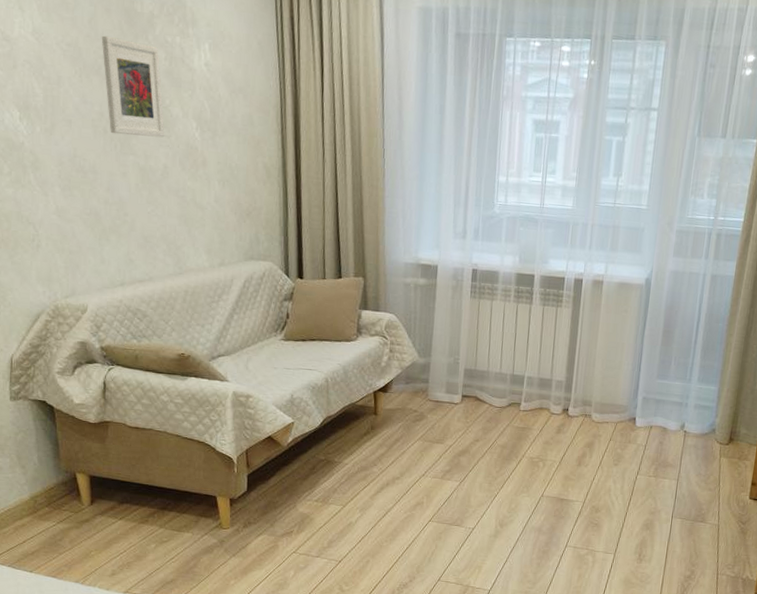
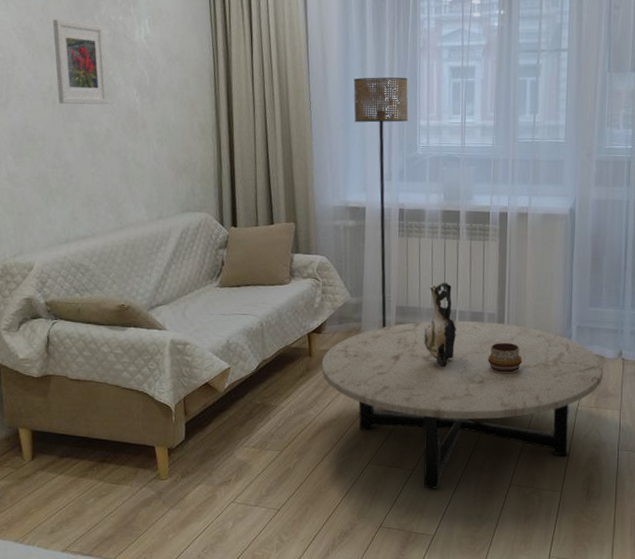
coffee table: none [386,385,665,547] -> present [321,321,603,489]
floor lamp: none [430,125,489,390] -> present [353,77,408,328]
decorative vase: none [490,347,524,432] -> present [424,282,457,368]
decorative bowl: none [553,409,587,440] -> present [488,342,522,373]

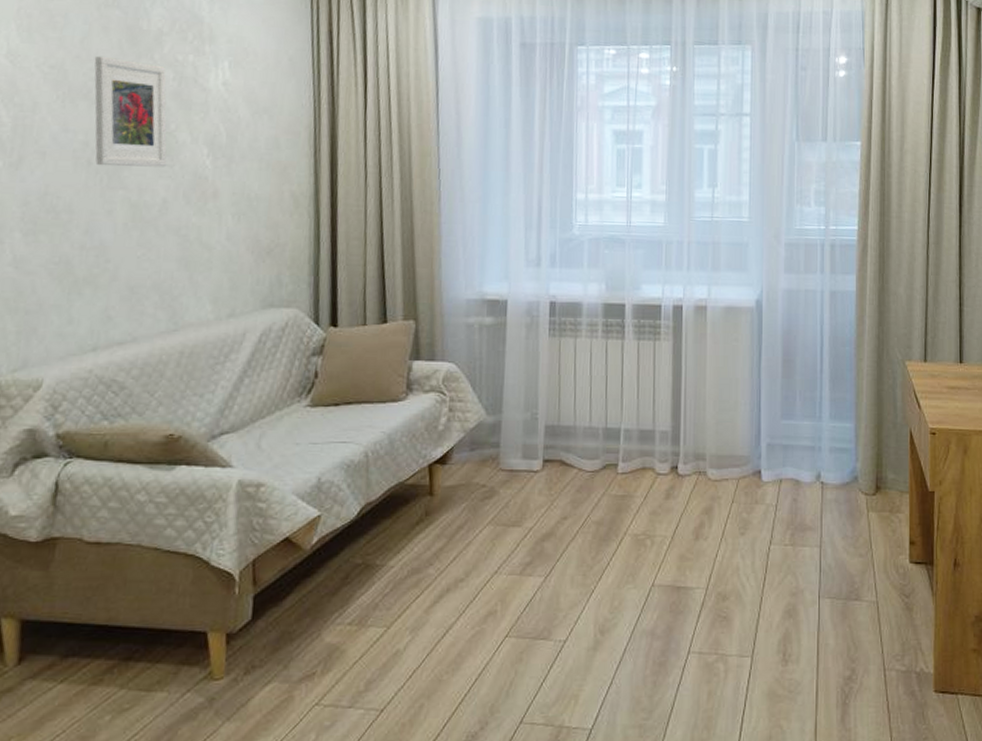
coffee table: present [321,321,603,489] -> none [445,442,799,665]
floor lamp: present [353,77,408,328] -> none [494,140,563,455]
decorative vase: present [424,282,457,368] -> none [580,393,622,504]
decorative bowl: present [488,342,522,373] -> none [660,467,702,506]

